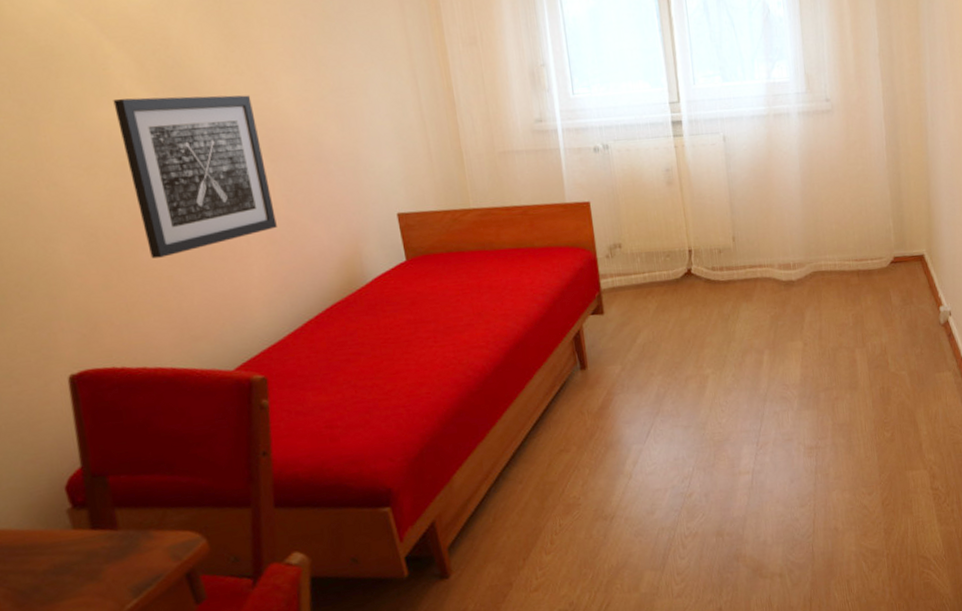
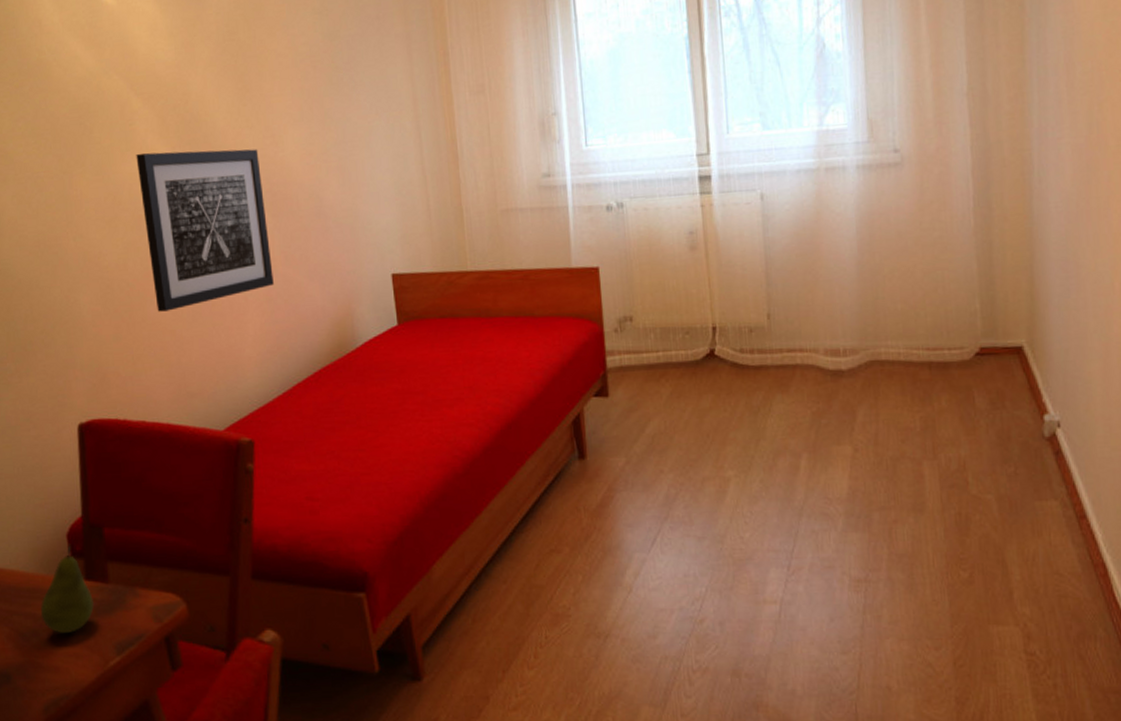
fruit: none [41,496,103,586] -> present [41,543,94,633]

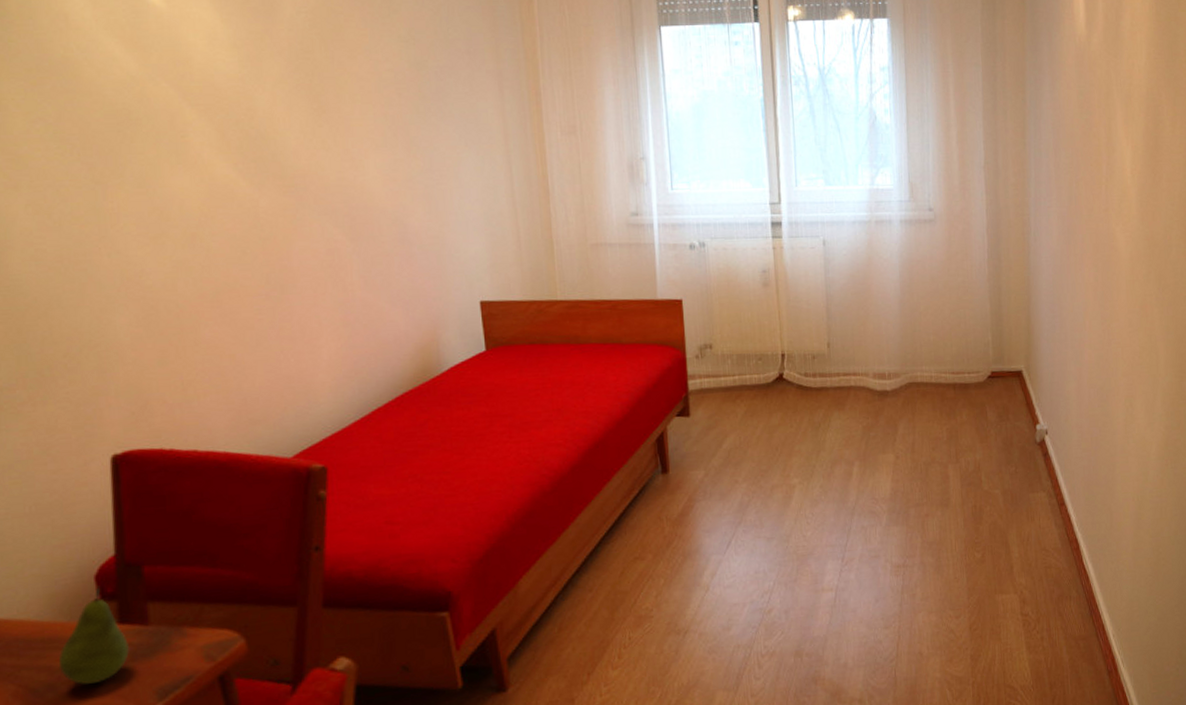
wall art: present [136,149,274,312] -> none [189,167,352,335]

